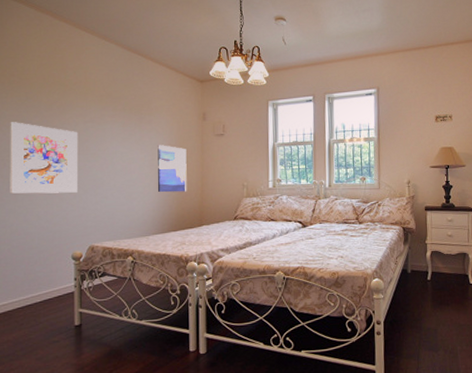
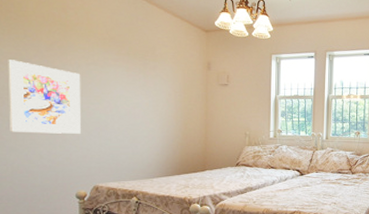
wall art: present [158,145,187,193] -> none [162,91,191,138]

